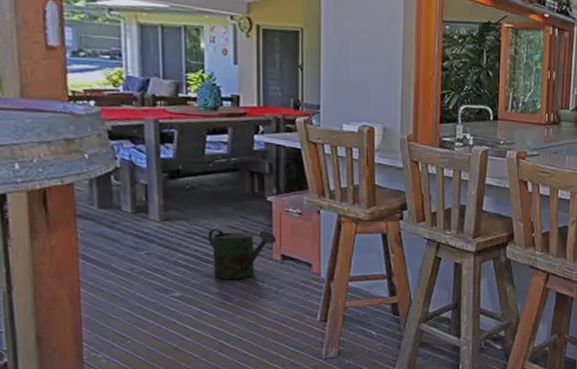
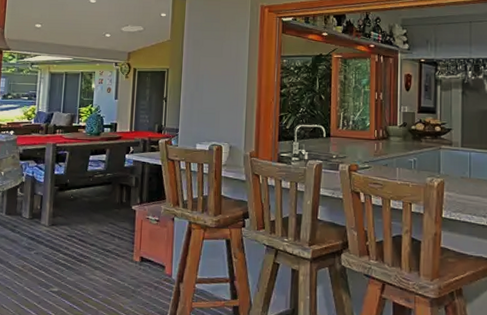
watering can: present [208,229,276,280] -> none [83,233,137,279]

